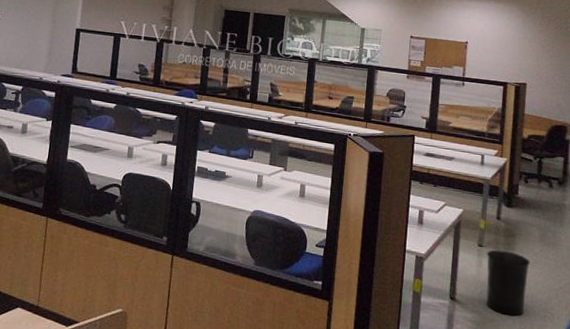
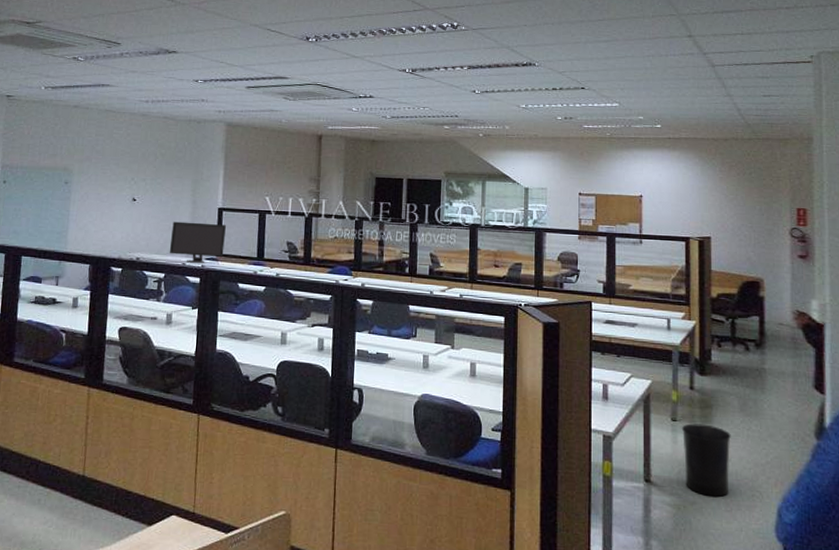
computer monitor: none [27,38,82,79] -> present [169,221,226,263]

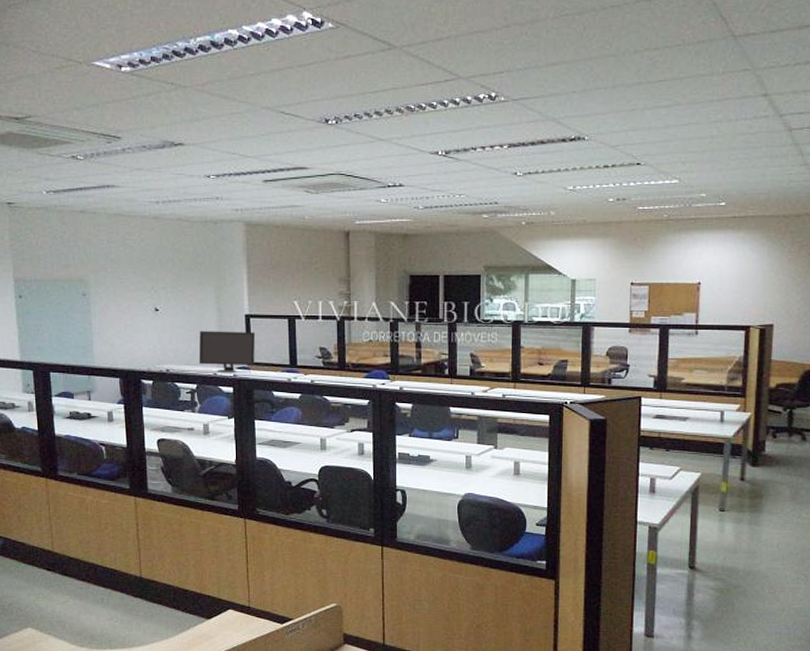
waste bin: present [681,423,731,498] -> none [729,513,780,581]

